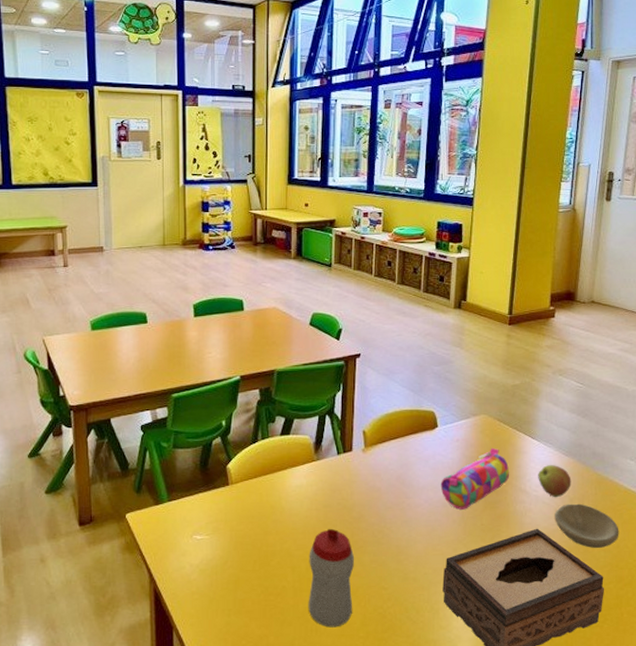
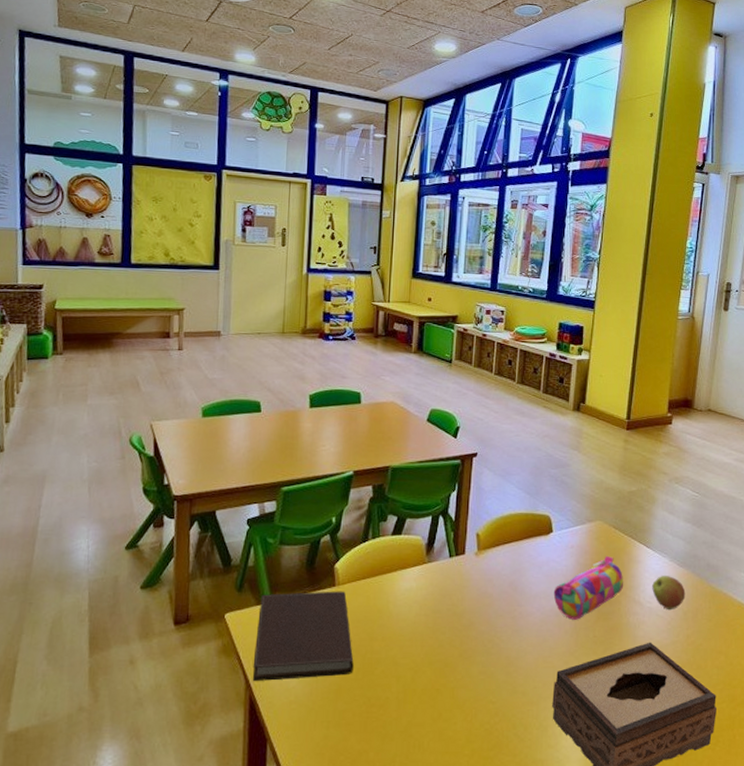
notebook: none [155,489,250,576] -> present [252,591,354,682]
sippy cup: present [308,528,354,628] -> none [411,635,462,744]
bowl: present [555,503,619,548] -> none [668,617,733,664]

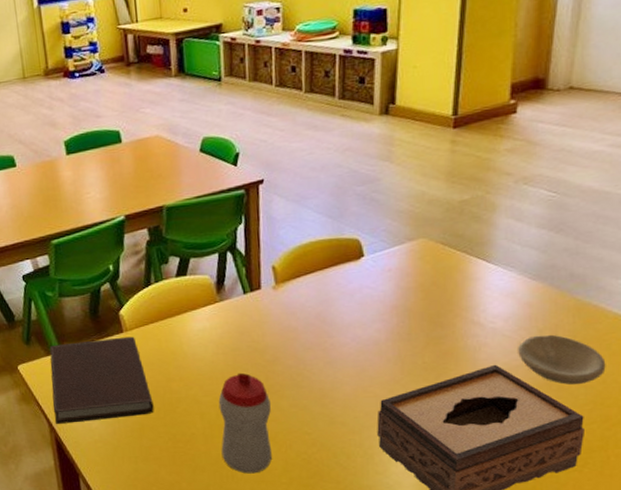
sippy cup: none [411,635,462,744] -> present [218,372,272,474]
pencil case: present [553,555,624,620] -> none [370,275,459,347]
apple: present [652,576,686,611] -> none [495,291,541,329]
bowl: none [668,617,733,664] -> present [518,334,606,385]

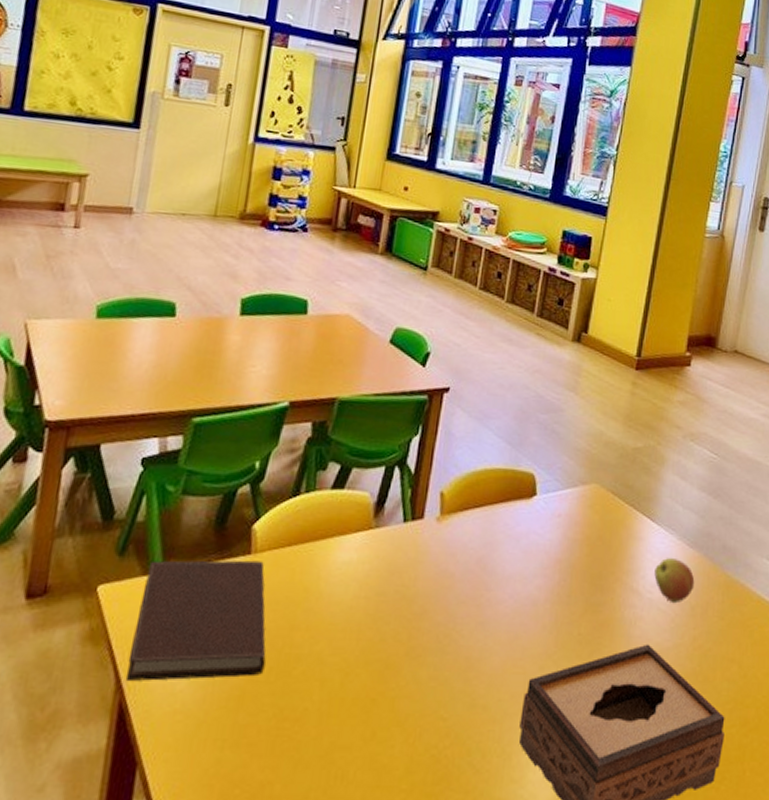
sippy cup: present [218,372,272,474] -> none [335,626,408,774]
apple: none [495,291,541,329] -> present [654,558,695,604]
bowl: present [518,334,606,385] -> none [670,613,748,676]

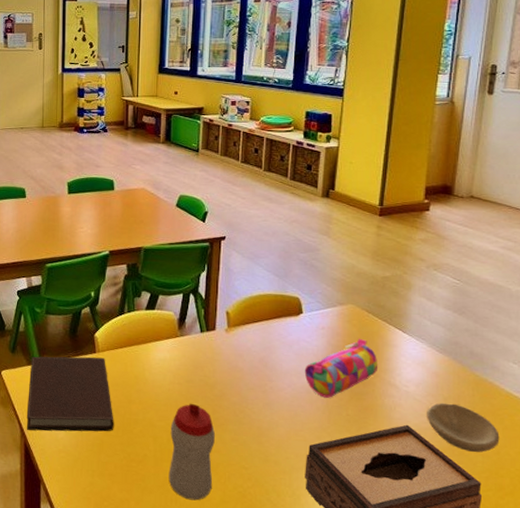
sippy cup: none [335,626,408,774] -> present [168,403,215,501]
pencil case: none [531,528,621,612] -> present [304,338,378,398]
apple: present [654,558,695,604] -> none [409,361,446,396]
bowl: none [670,613,748,676] -> present [427,402,500,453]

